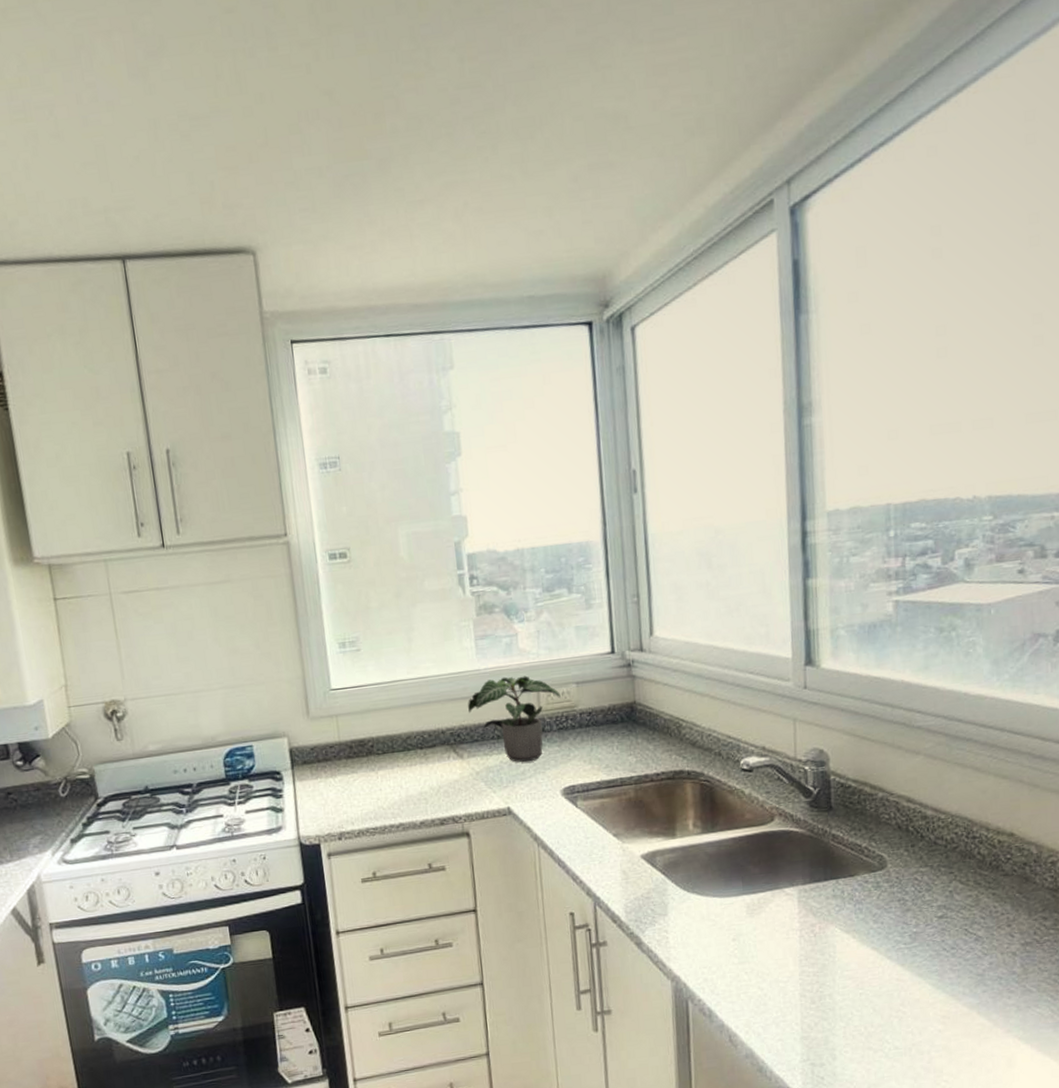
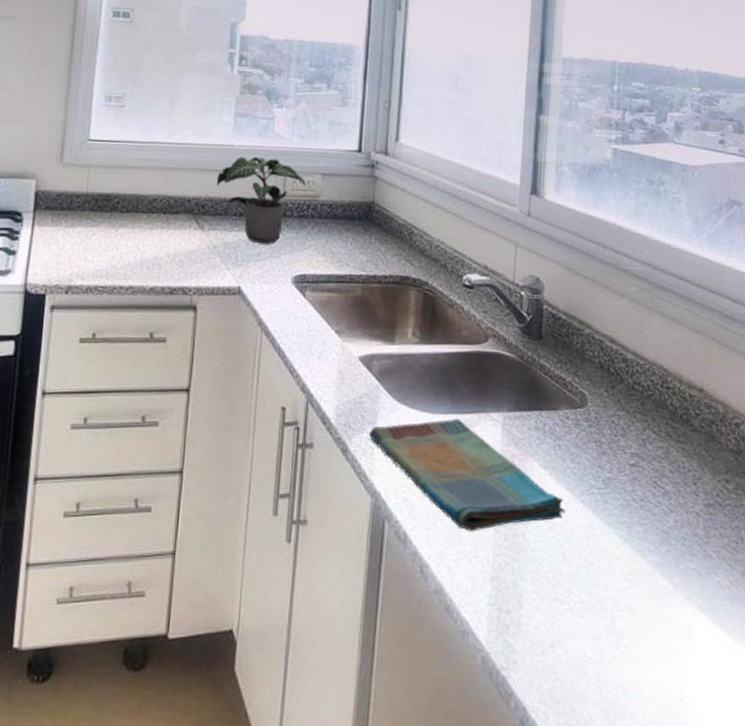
dish towel: none [661,898,873,999] -> present [369,418,566,531]

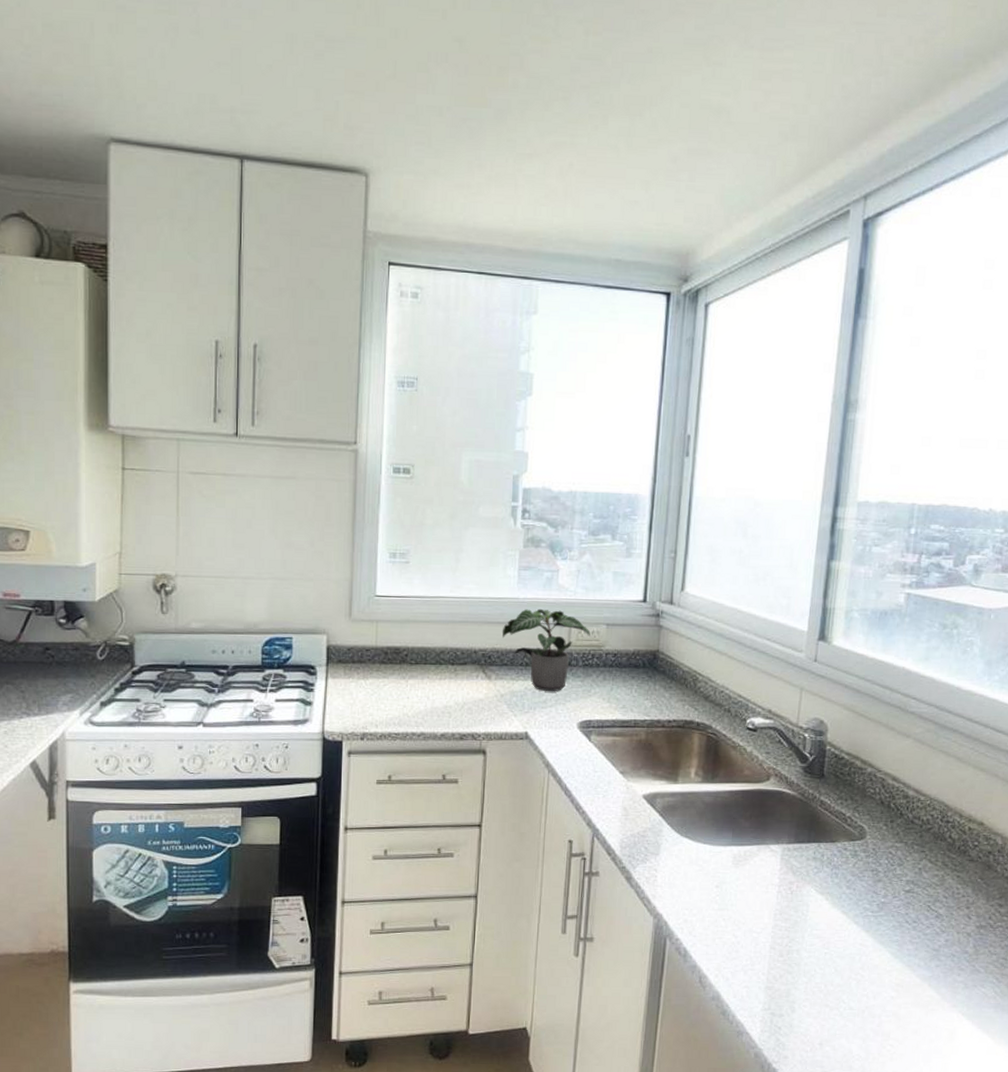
dish towel: present [369,418,566,531] -> none [652,850,840,948]

